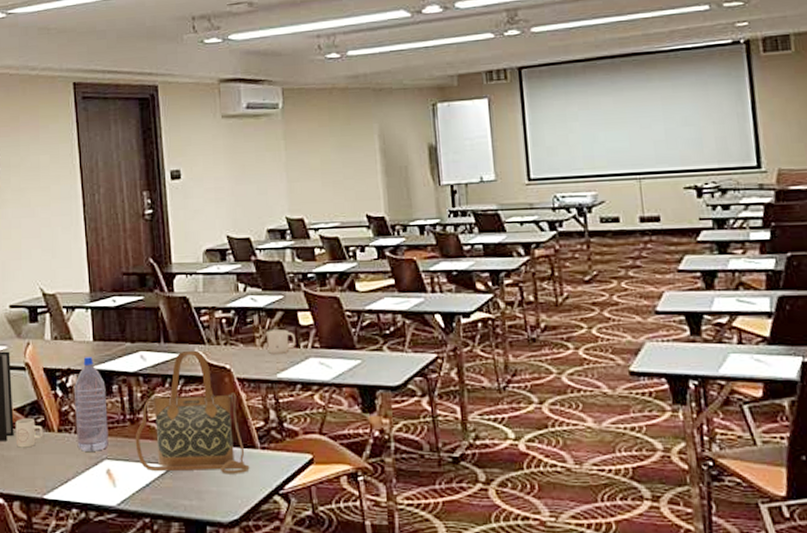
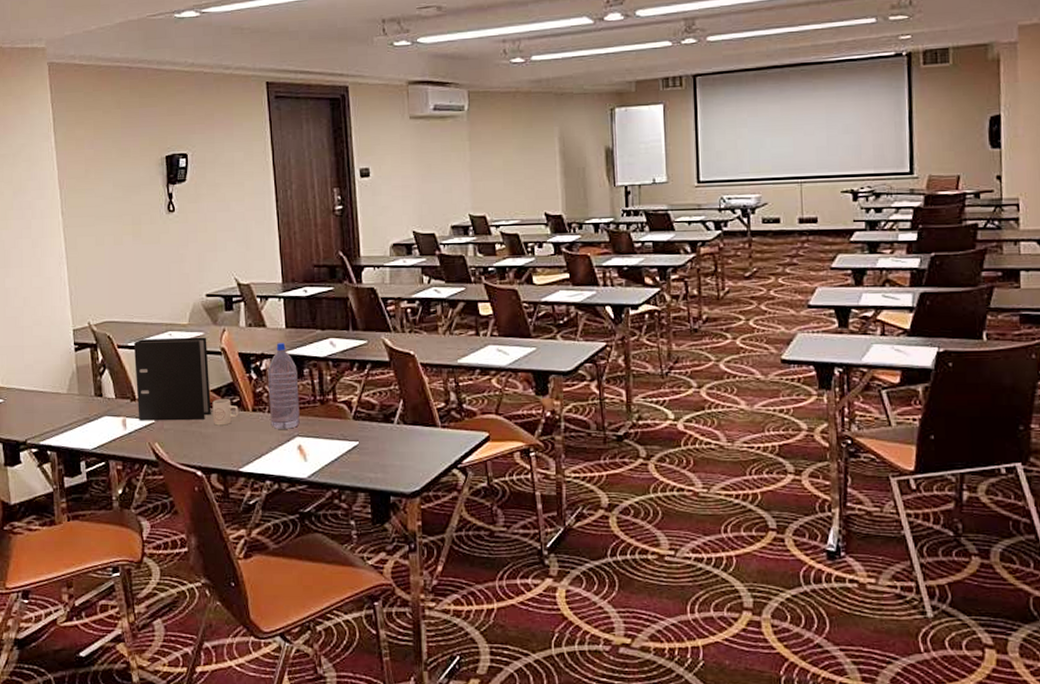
handbag: present [135,350,250,475] -> none [324,337,431,450]
mug: present [267,329,296,355] -> none [449,319,476,342]

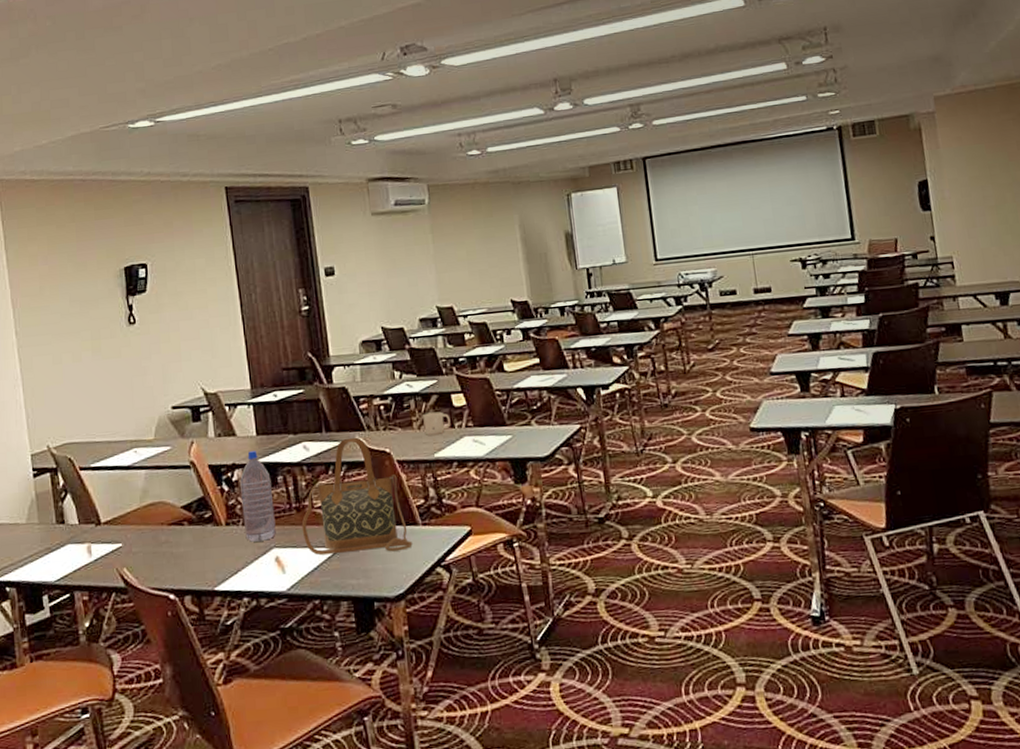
binder: present [134,337,211,421] -> none [97,451,182,546]
mug: present [212,398,239,426] -> none [183,514,212,544]
handbag: none [324,337,431,450] -> present [301,437,413,556]
mug: none [449,319,476,342] -> present [423,411,451,437]

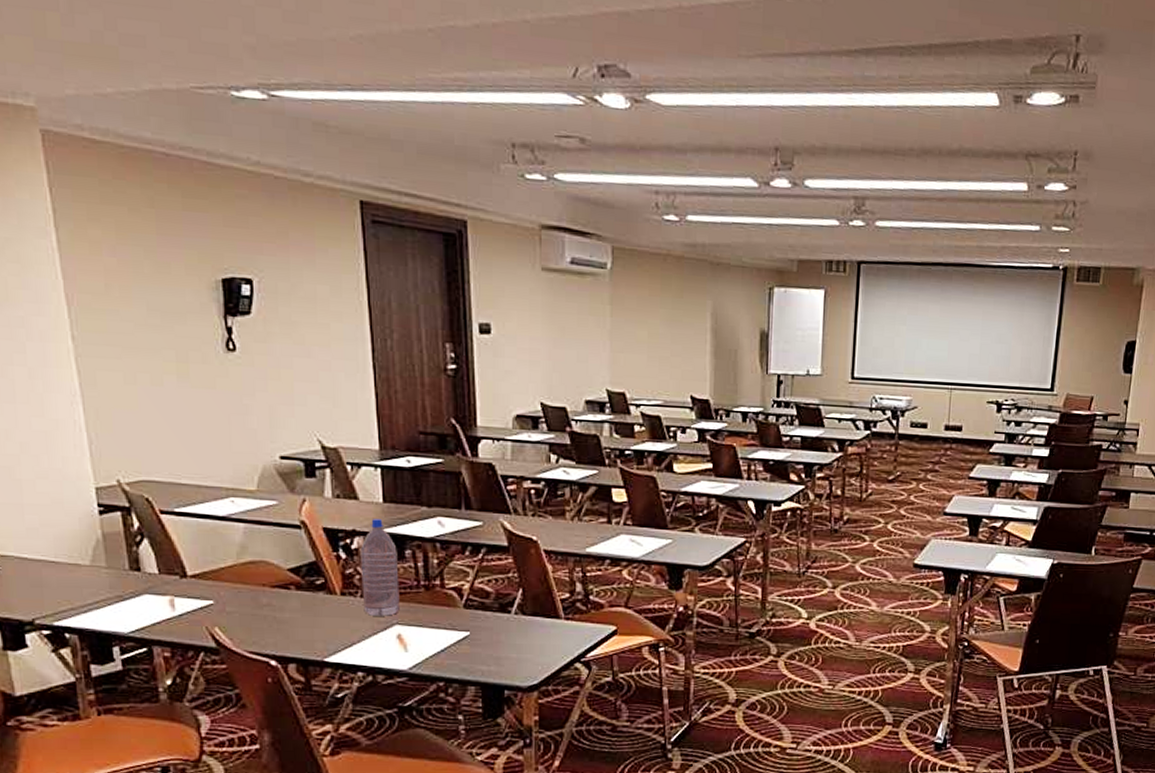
handbag: present [301,437,413,556] -> none [430,519,552,643]
mug: present [423,411,451,437] -> none [578,504,608,530]

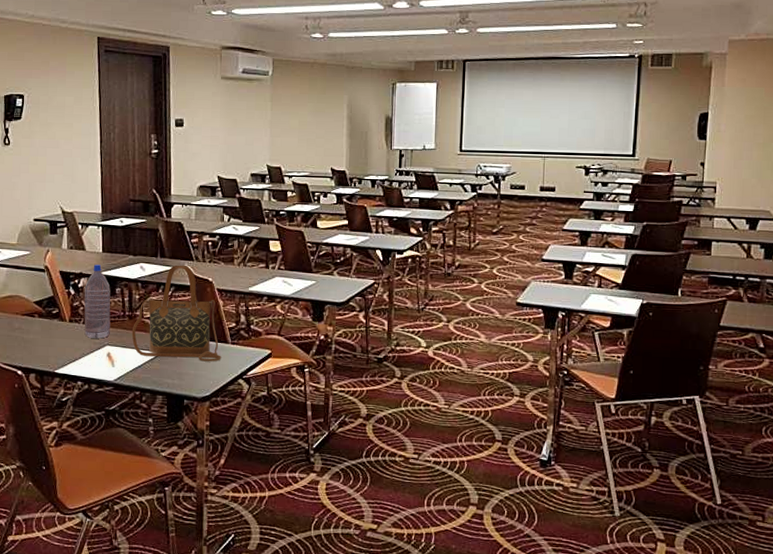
handbag: none [430,519,552,643] -> present [131,265,222,362]

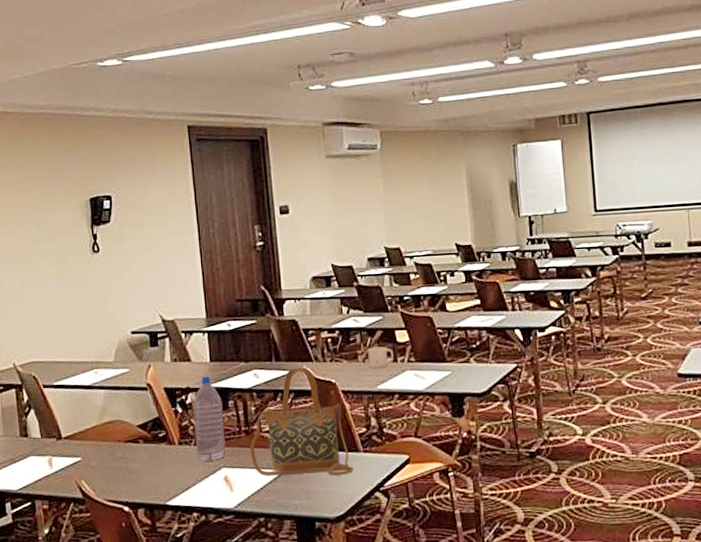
mug: none [243,253,266,273] -> present [368,346,394,369]

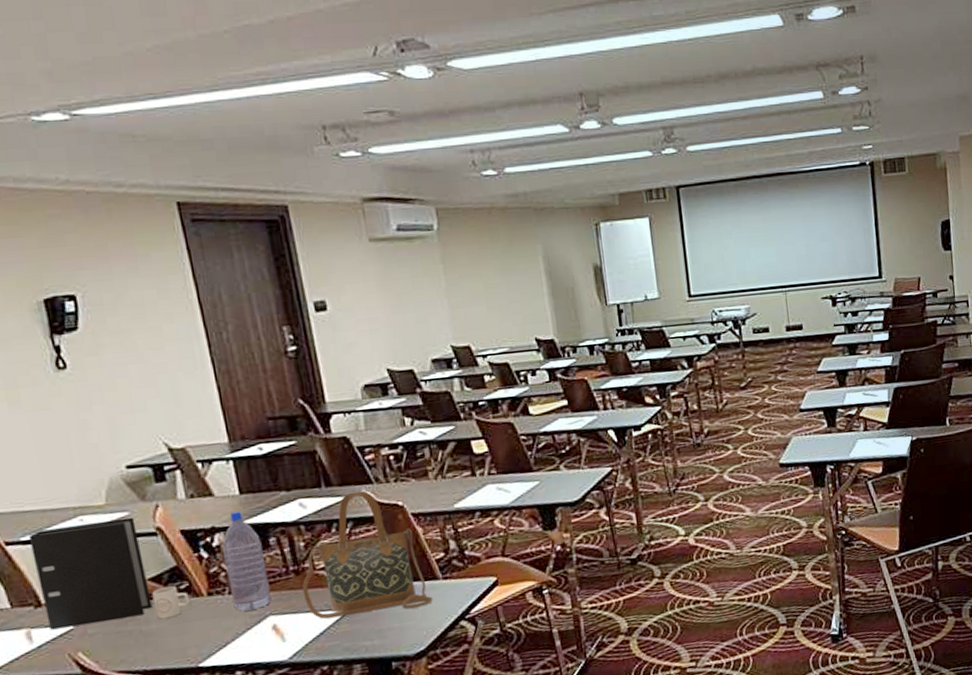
binder: none [60,373,138,460] -> present [29,517,152,630]
mug: none [138,433,165,461] -> present [152,585,190,620]
mug: present [368,346,394,369] -> none [439,459,472,487]

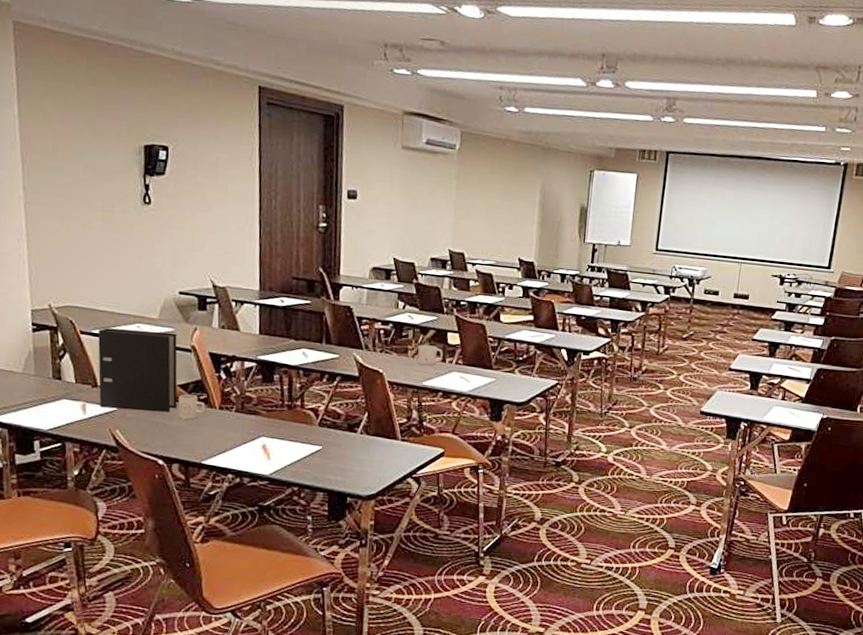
water bottle: present [222,511,272,612] -> none [236,347,268,429]
handbag: present [302,491,433,619] -> none [290,352,390,459]
mug: none [439,459,472,487] -> present [417,344,443,367]

